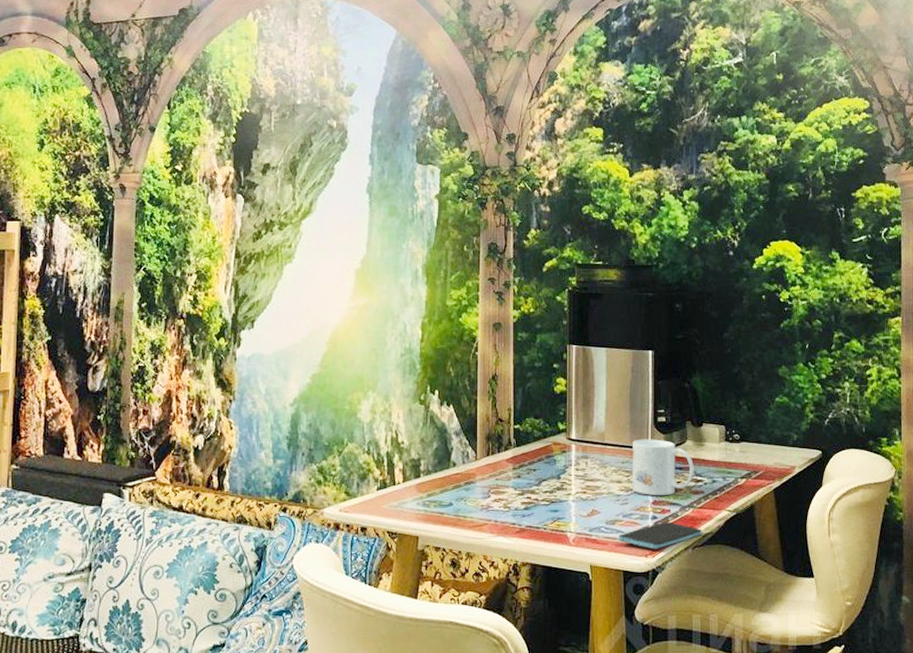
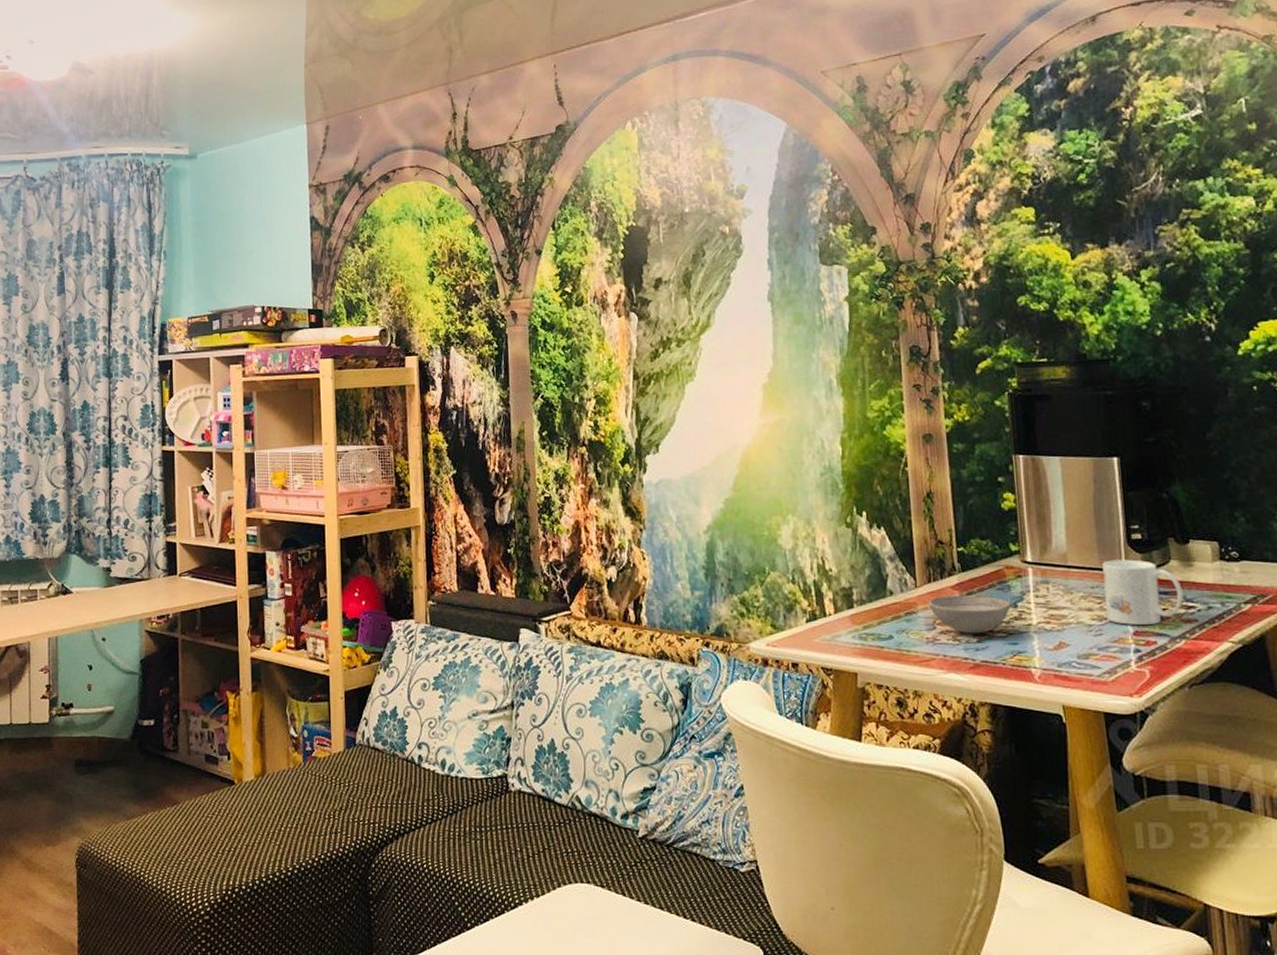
bowl: none [485,467,554,502] -> present [928,595,1010,634]
smartphone: present [618,521,702,549] -> none [1094,655,1200,688]

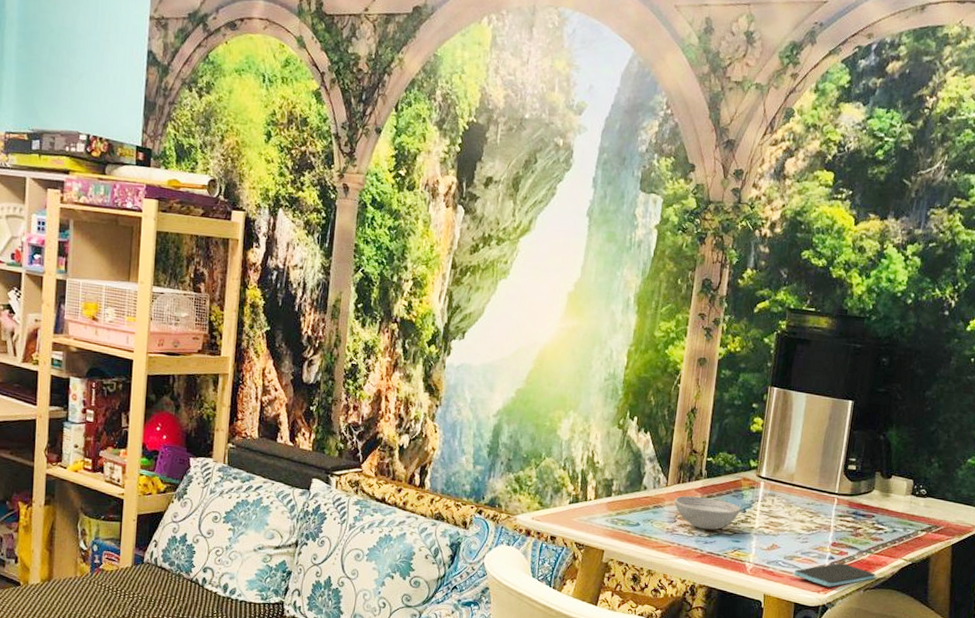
smartphone: none [1094,655,1200,688] -> present [794,562,876,587]
mug: present [1102,559,1184,625] -> none [813,484,878,539]

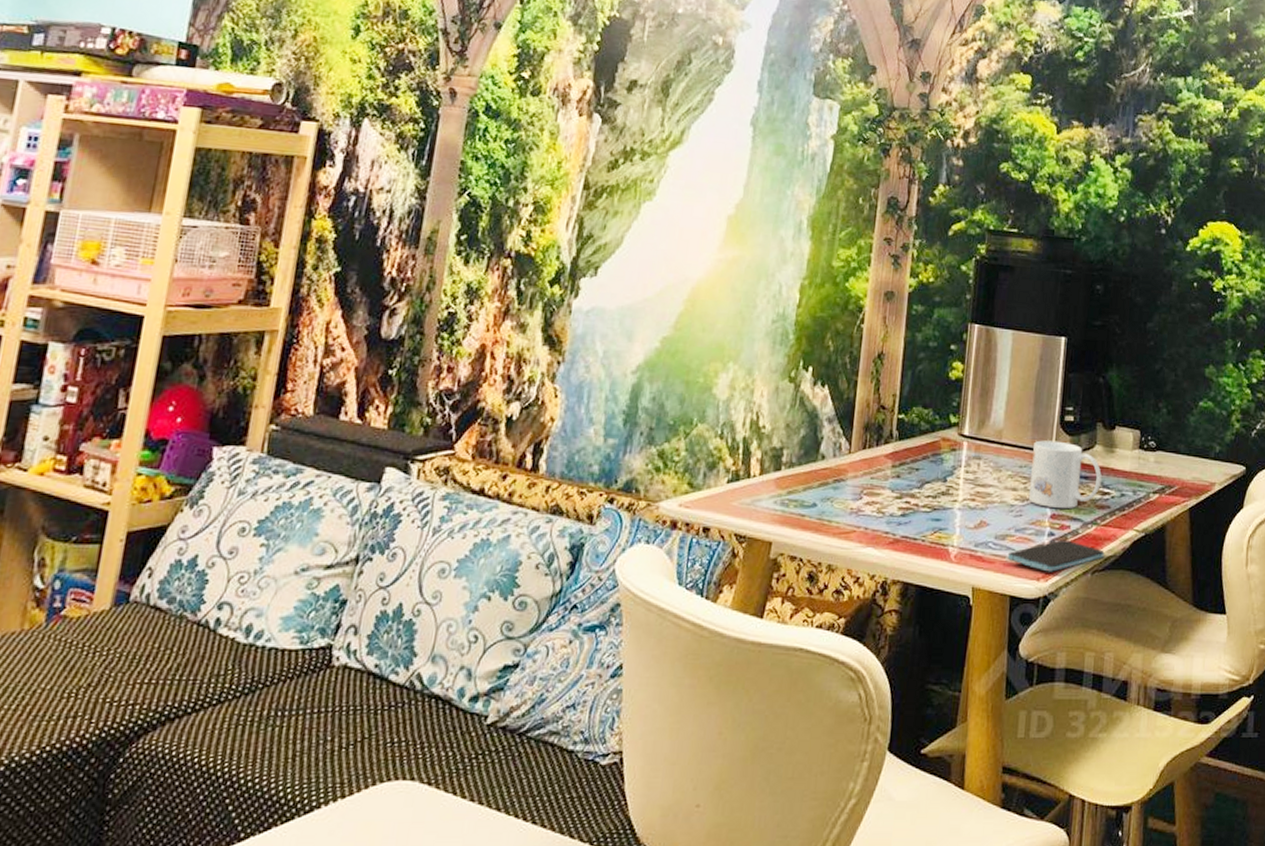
bowl: present [674,495,740,530] -> none [858,464,940,507]
mug: none [813,484,878,539] -> present [1028,440,1102,508]

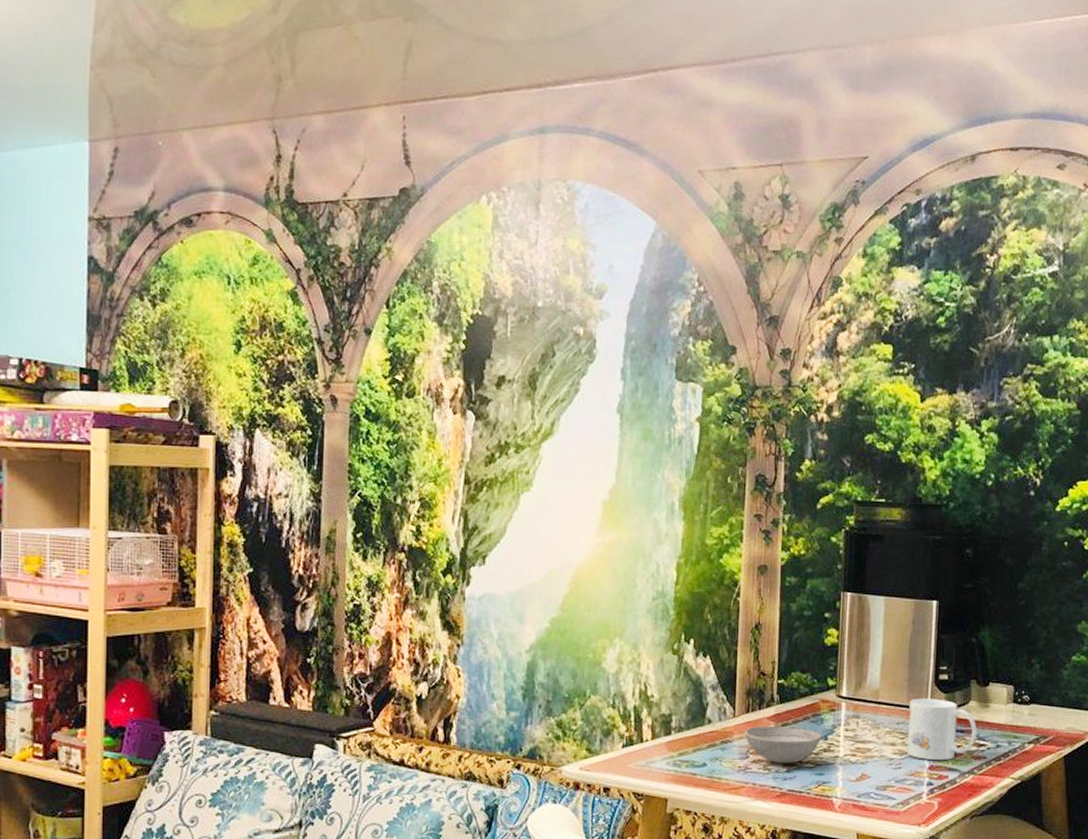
bowl: none [858,464,940,507] -> present [744,725,821,764]
smartphone: present [1007,539,1105,572] -> none [889,788,982,818]

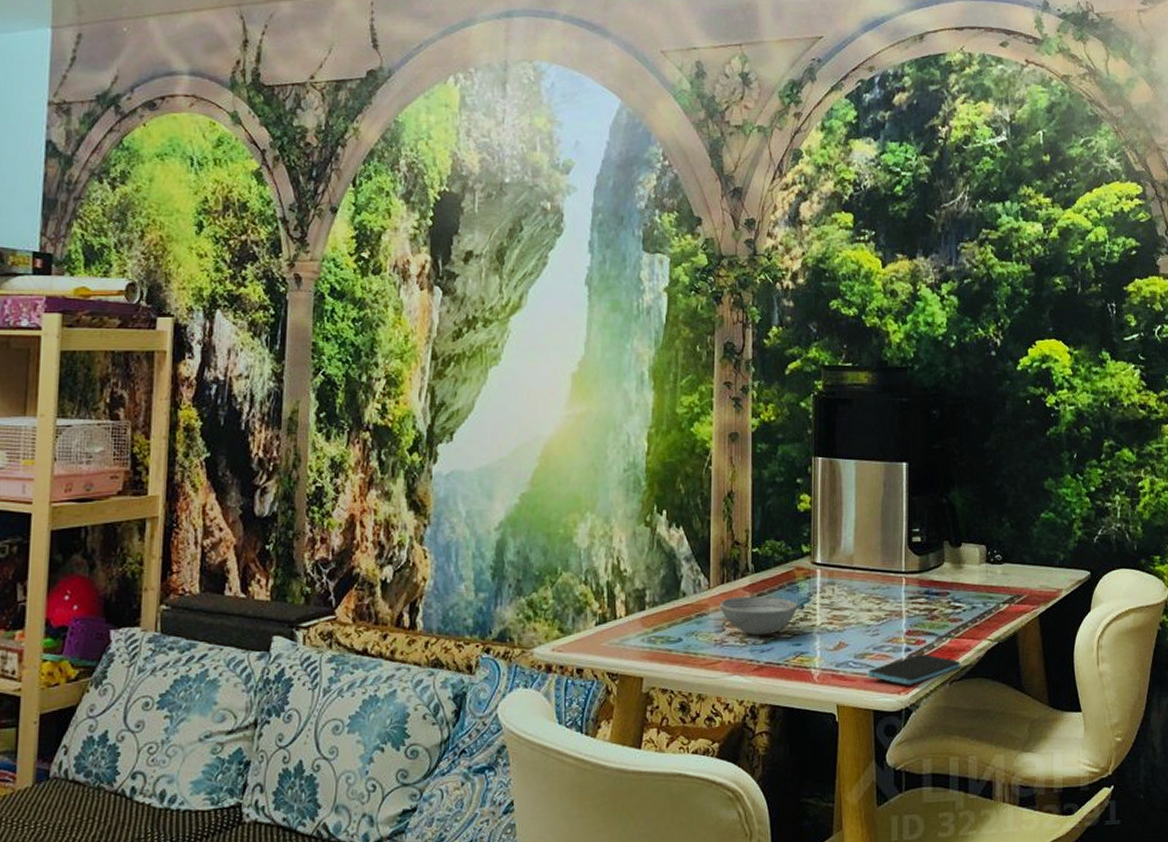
smartphone: none [889,788,982,818] -> present [868,653,961,685]
mug: present [906,698,977,760] -> none [883,561,952,625]

